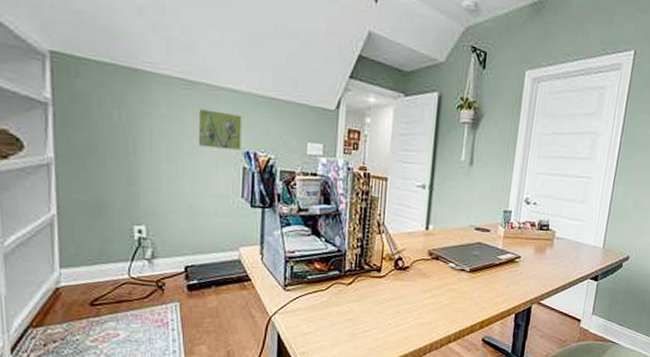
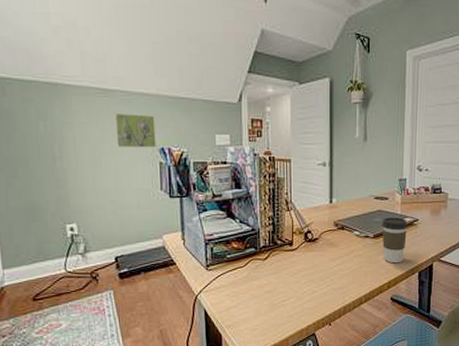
coffee cup: none [478,251,509,302] -> present [382,217,408,263]

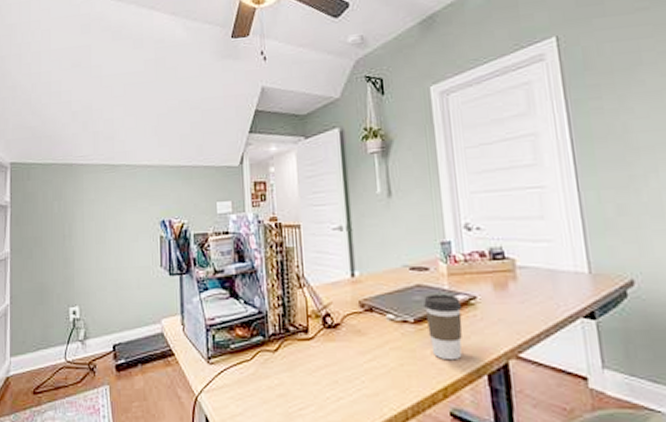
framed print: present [114,113,157,148] -> none [119,186,158,223]

